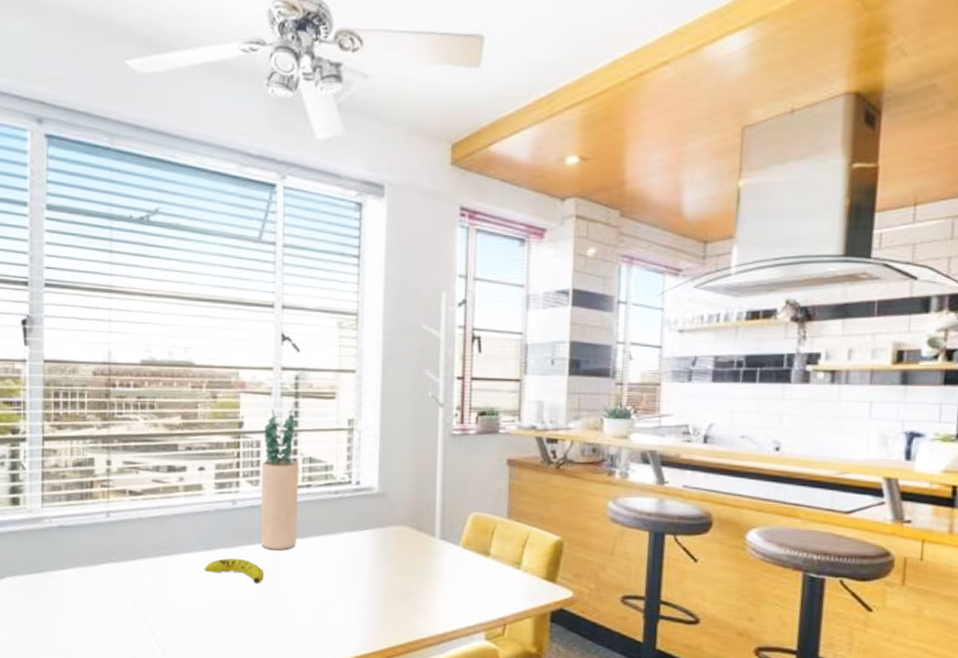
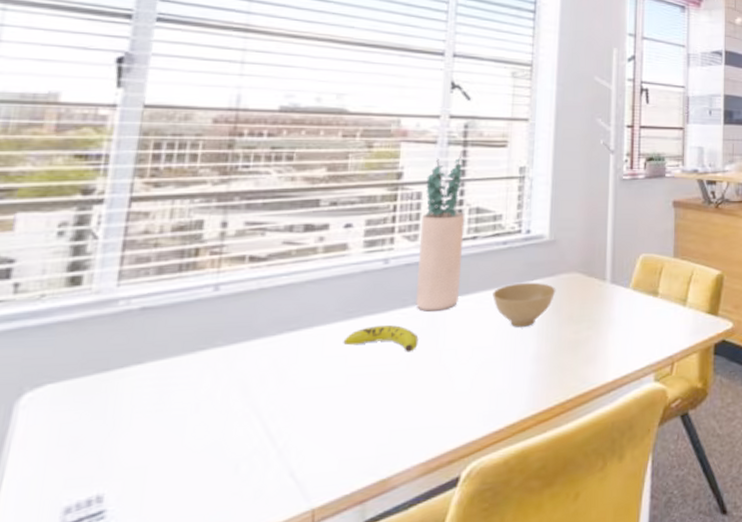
bowl: none [327,531,386,573] -> present [493,282,556,327]

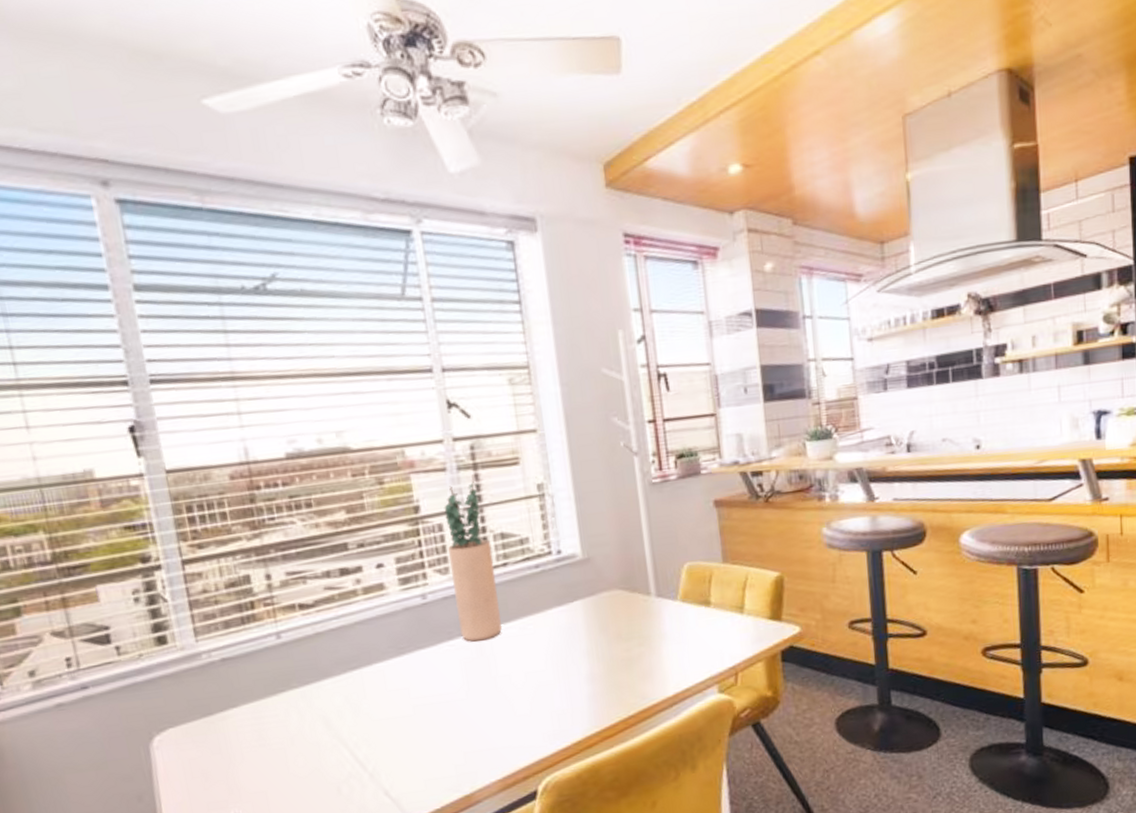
fruit: present [343,325,419,352] -> none [402,657,472,681]
bowl: present [493,282,556,327] -> none [534,603,599,650]

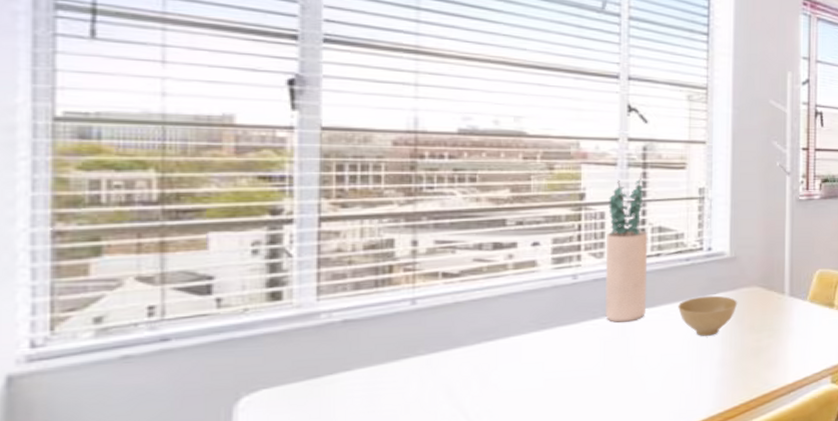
bowl: none [534,603,599,650] -> present [678,295,738,336]

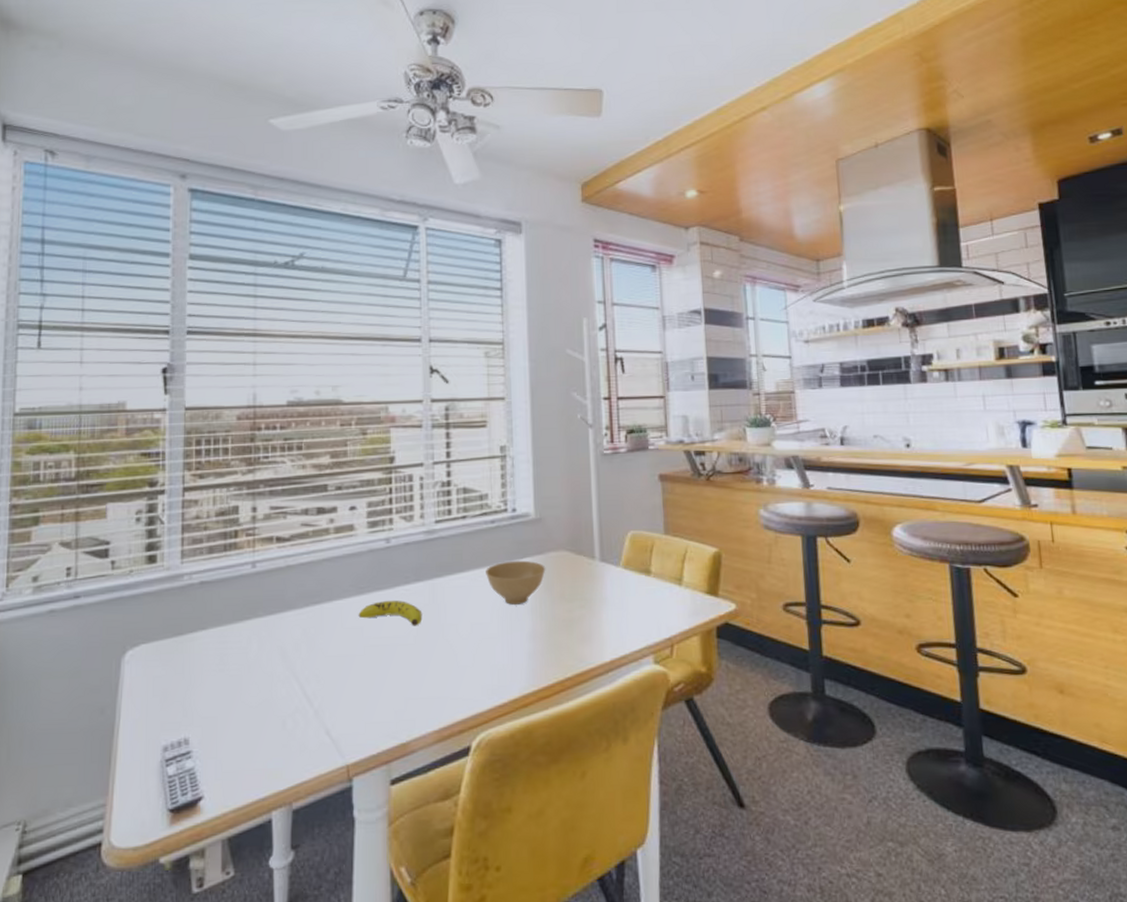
fruit: none [539,335,610,359] -> present [358,601,423,626]
vase: present [604,172,648,323] -> none [415,433,455,588]

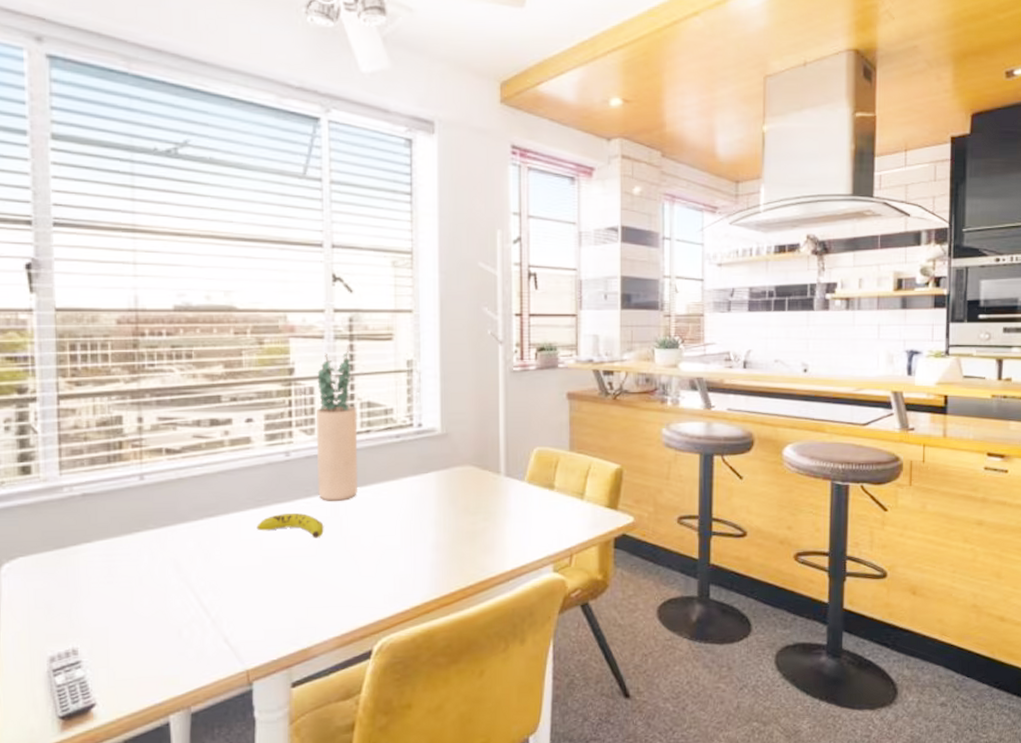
vase: none [415,433,455,588] -> present [316,345,358,501]
bowl: present [486,560,546,605] -> none [390,474,451,517]

